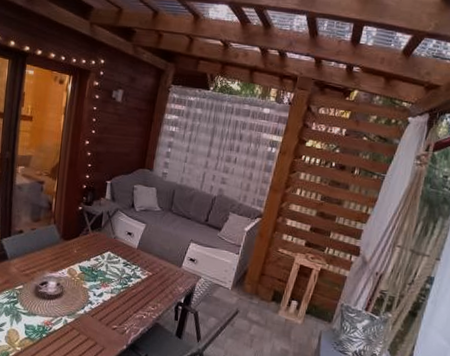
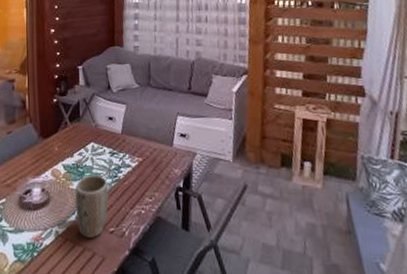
plant pot: none [84,279,118,331] -> present [75,174,109,238]

